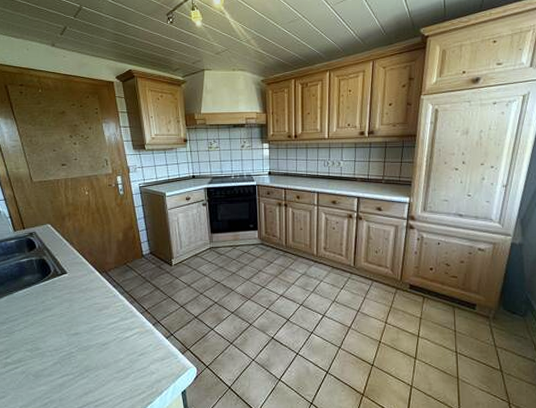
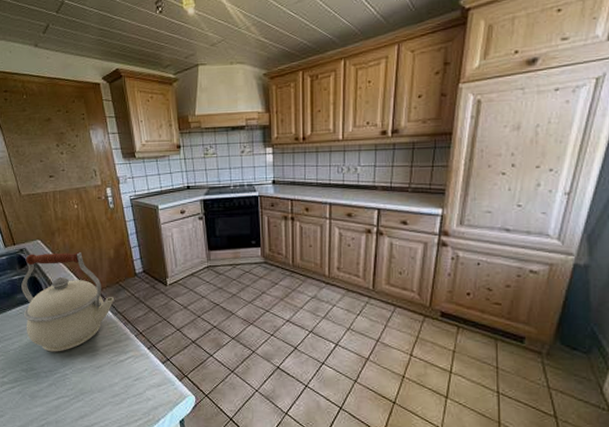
kettle: none [29,236,122,331] -> present [21,252,115,352]

